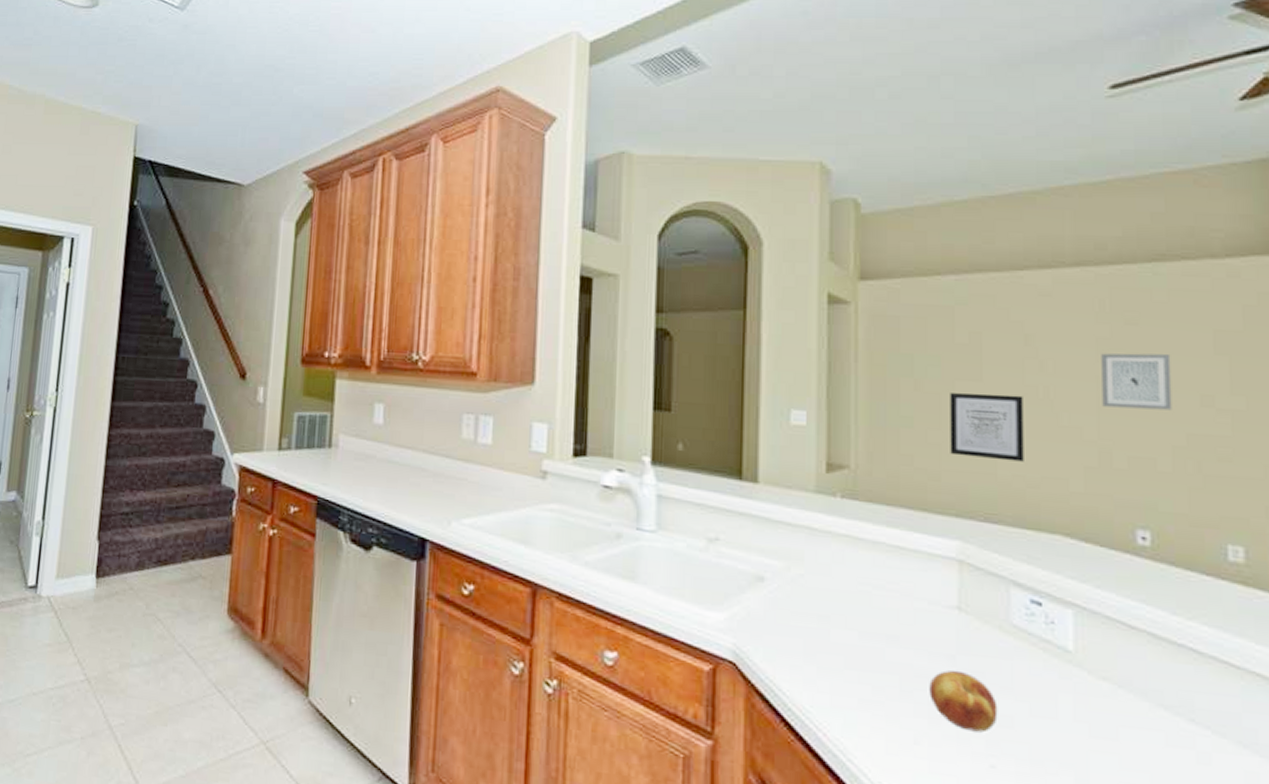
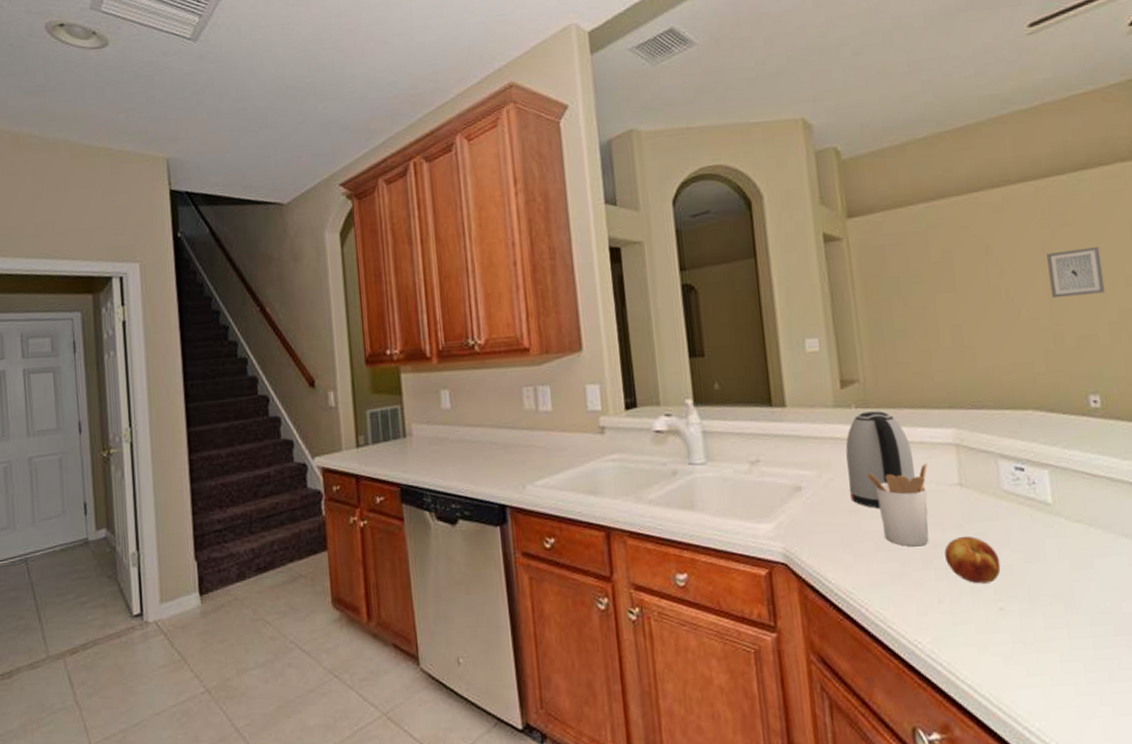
kettle: none [821,504,903,618] -> present [845,411,915,508]
utensil holder: none [843,574,921,673] -> present [865,463,929,547]
wall art: present [950,393,1024,462] -> none [932,298,997,357]

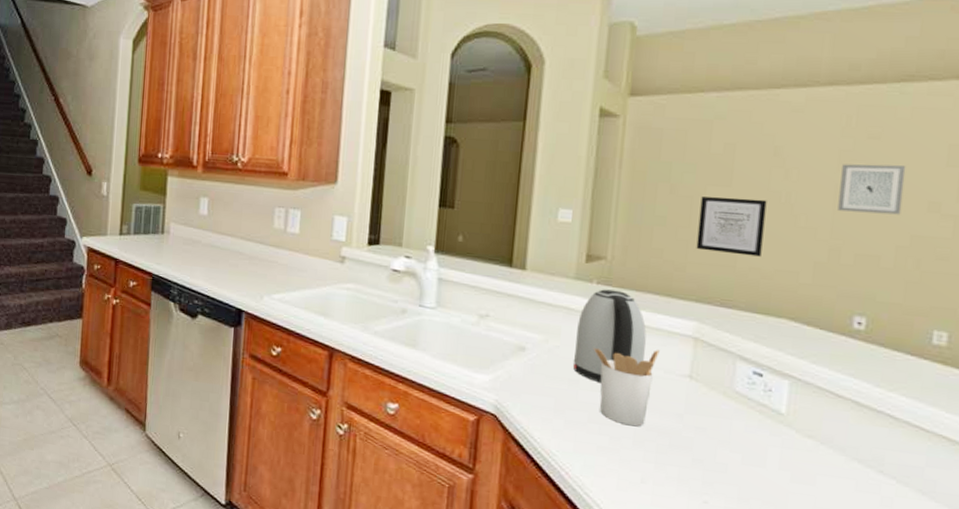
wall art: none [932,298,997,357] -> present [696,197,767,257]
fruit: present [944,535,1001,584] -> none [658,426,715,476]

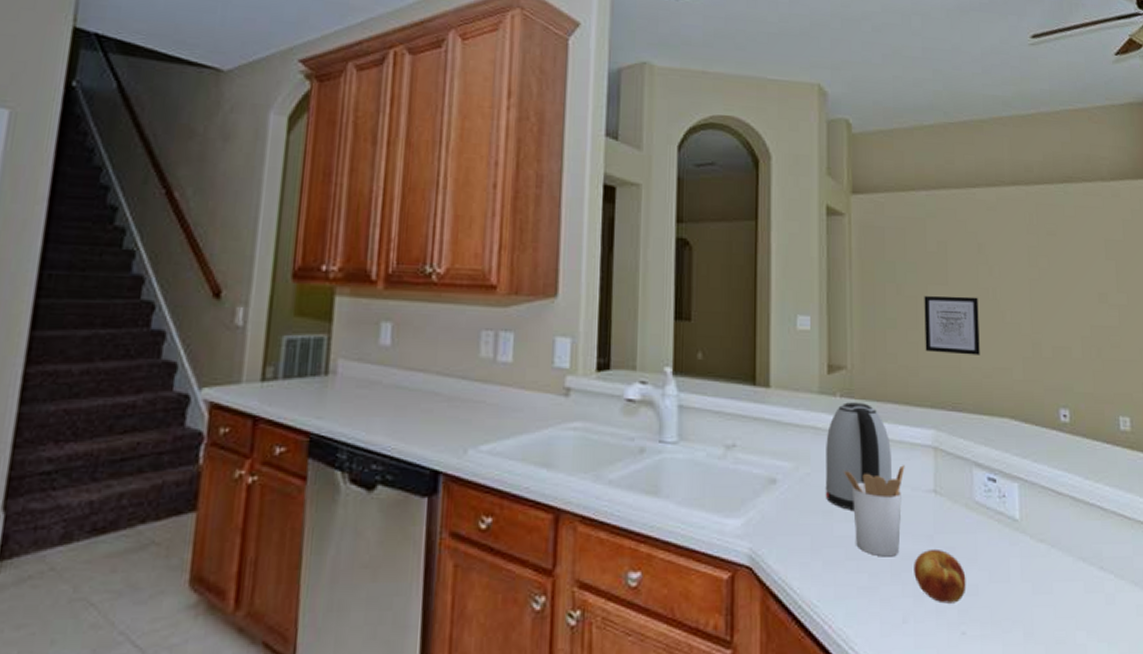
fruit: none [658,426,715,476] -> present [914,548,966,604]
wall art: present [838,164,906,215] -> none [1032,259,1081,307]

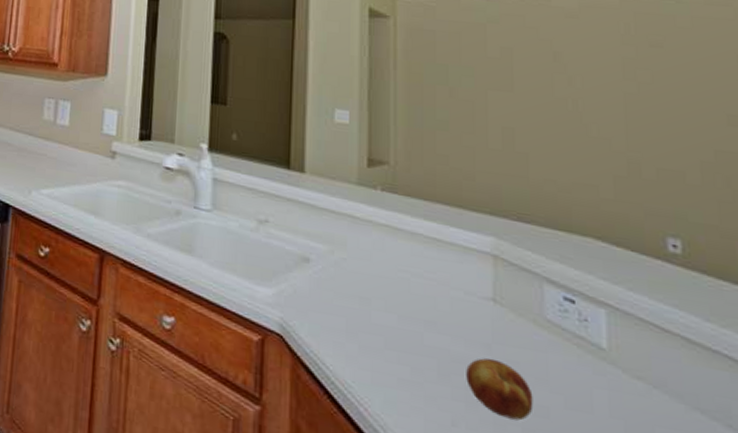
kettle: present [825,402,892,510] -> none [362,196,440,302]
utensil holder: present [843,465,905,557] -> none [383,261,457,357]
wall art: present [924,295,980,355] -> none [483,101,555,168]

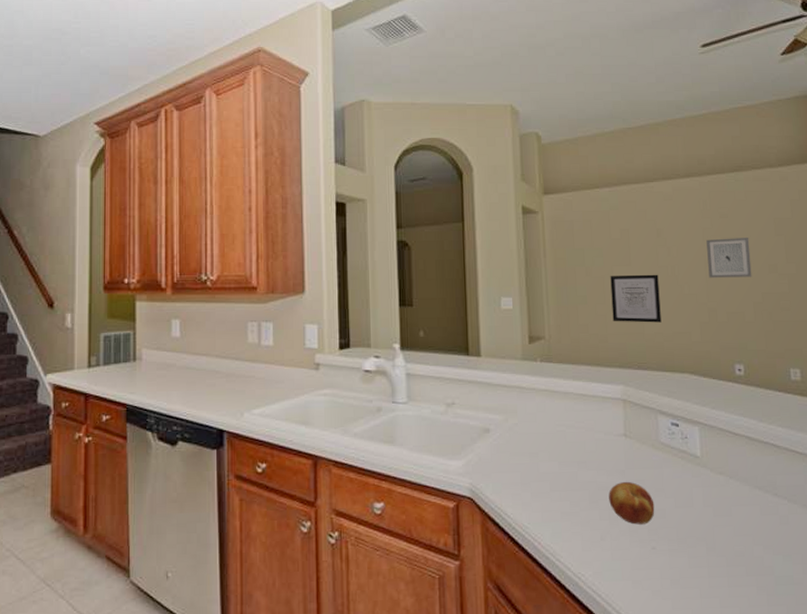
wall art: none [483,101,555,168] -> present [610,274,662,323]
wall art: none [628,72,699,128] -> present [706,238,752,278]

